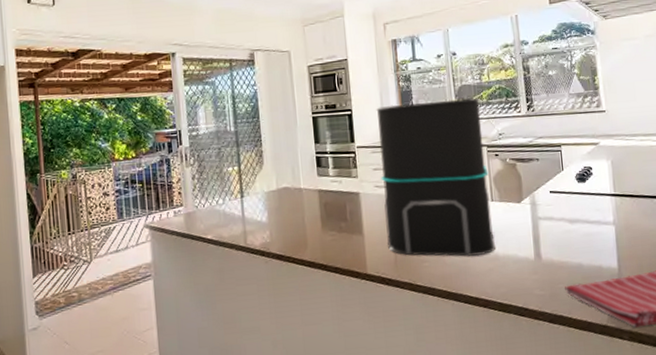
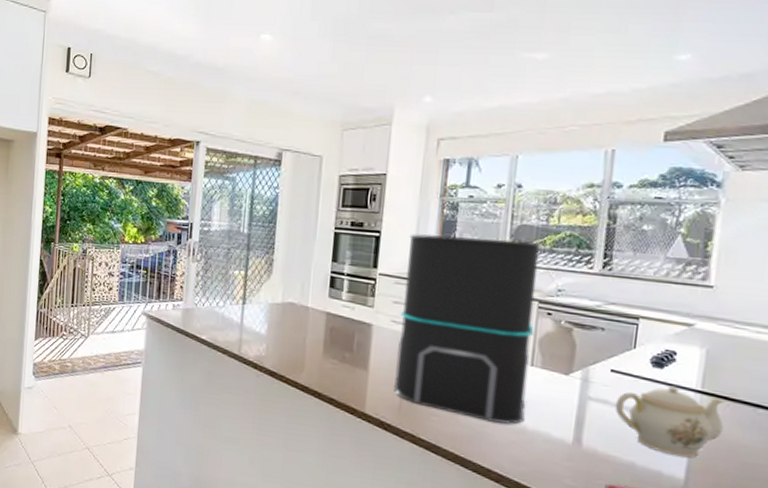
teapot: none [558,194,635,251] -> present [615,385,725,458]

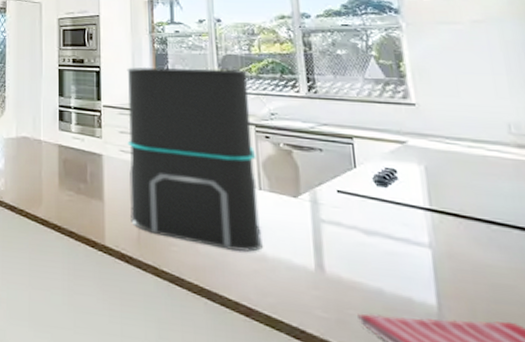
teapot: present [615,385,725,458] -> none [348,204,463,281]

